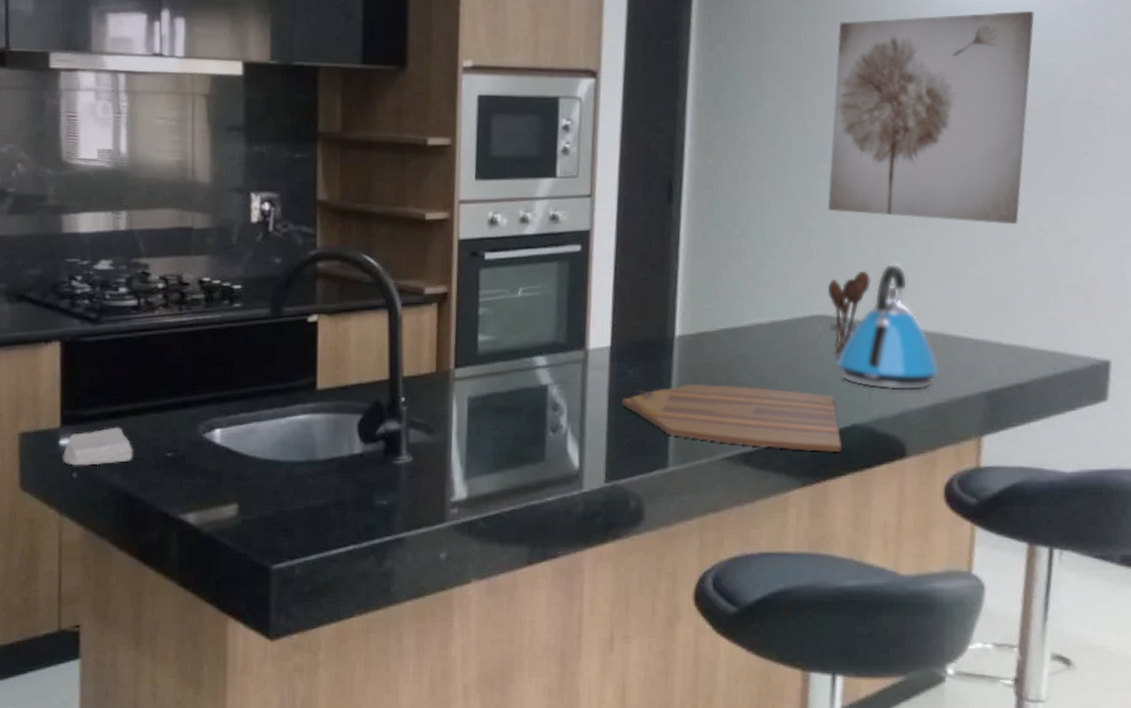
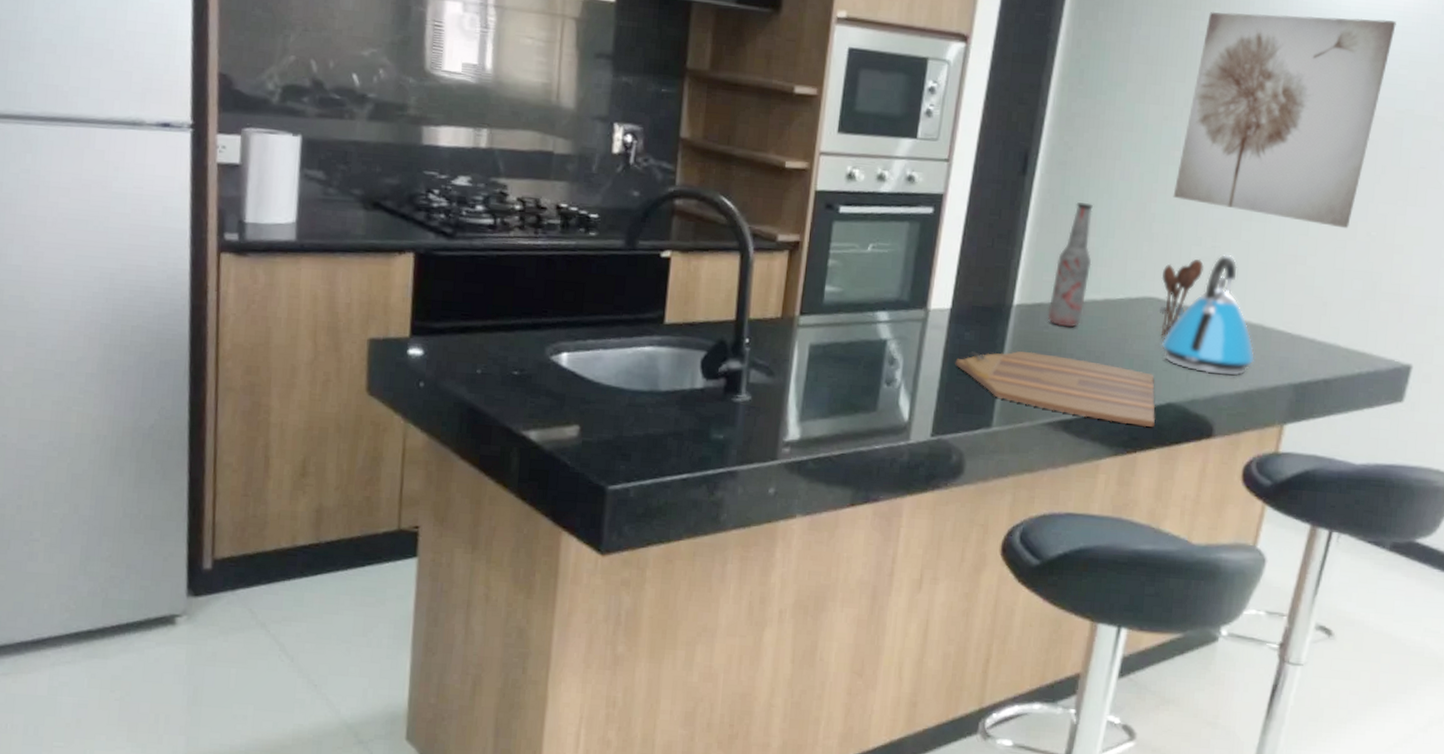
soap bar: present [63,427,133,466] -> none [411,341,481,377]
bottle: none [712,225,752,355] -> present [1047,202,1093,328]

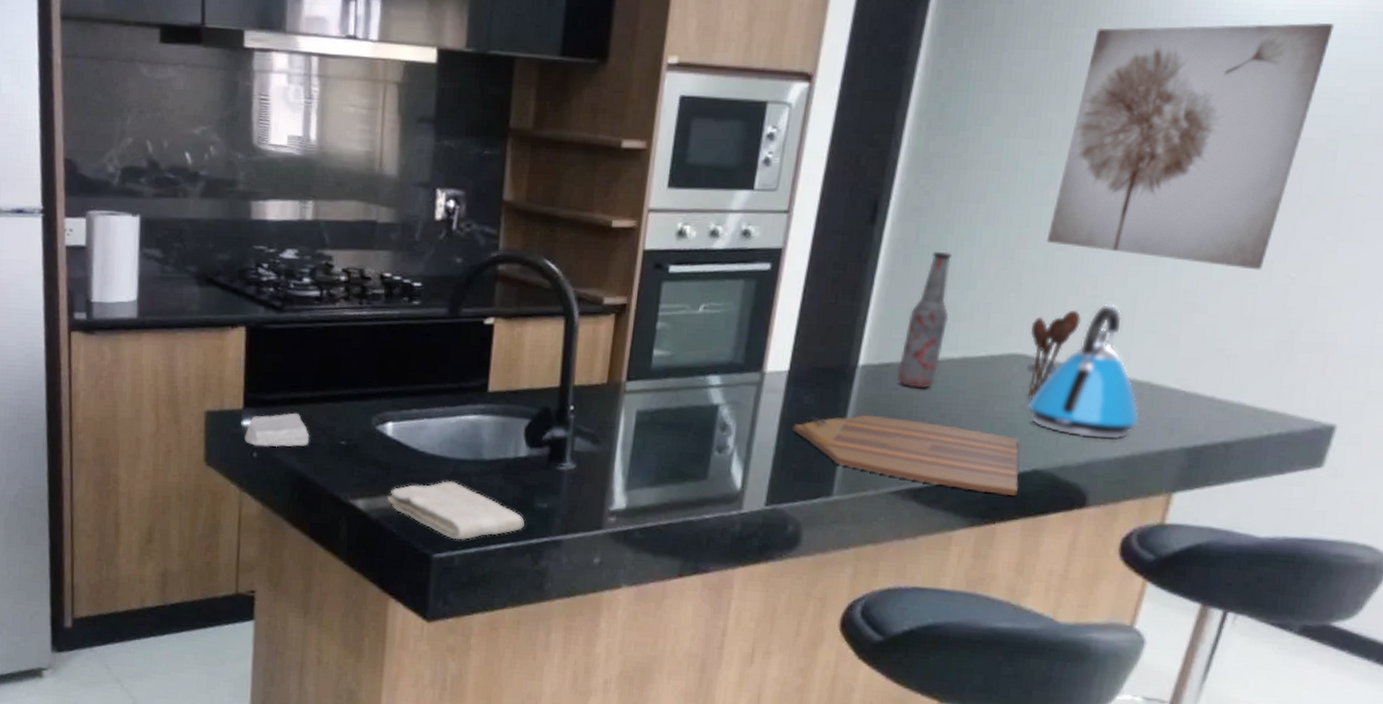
soap bar: none [411,341,481,377] -> present [244,412,310,448]
washcloth: none [561,412,701,472] -> present [387,480,525,541]

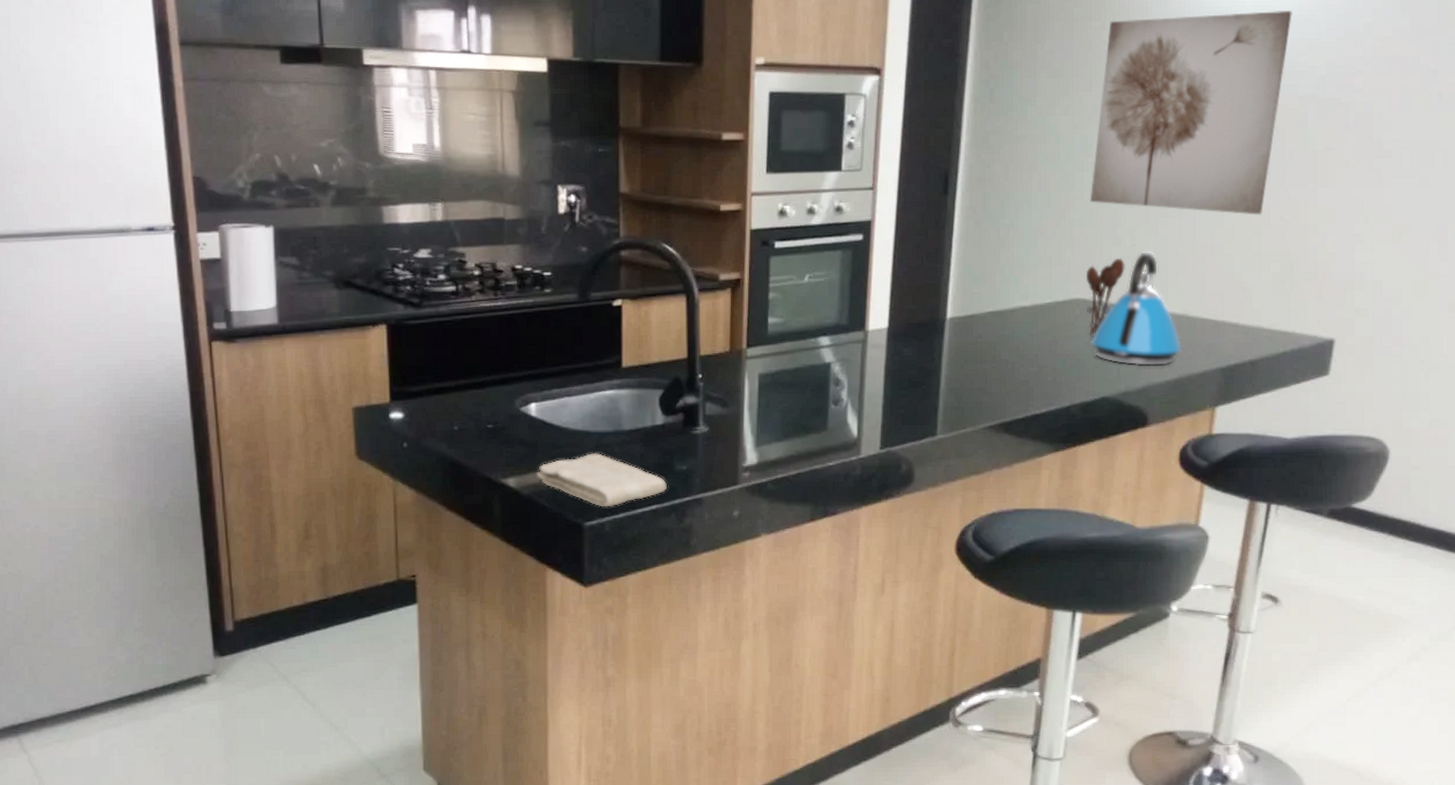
soap bar: present [244,412,310,448] -> none [394,401,457,437]
cutting board: present [792,414,1020,496] -> none [896,361,1091,422]
bottle: present [896,252,952,389] -> none [980,216,1018,335]

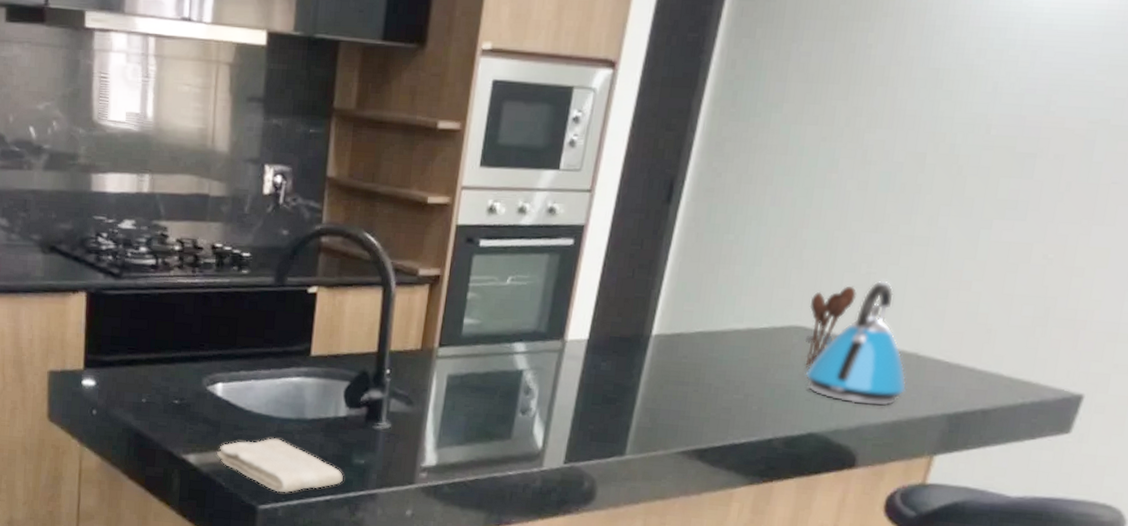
wall art: present [1090,10,1292,215] -> none [827,19,1098,251]

